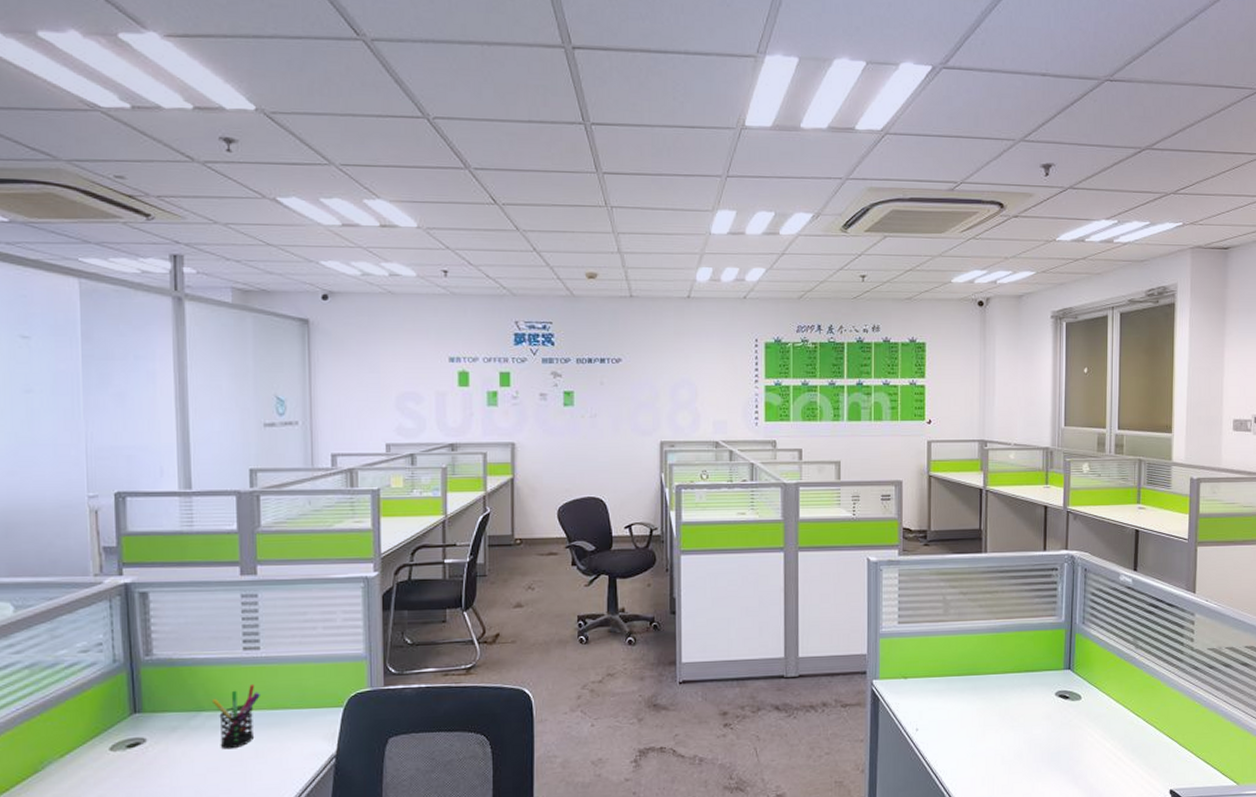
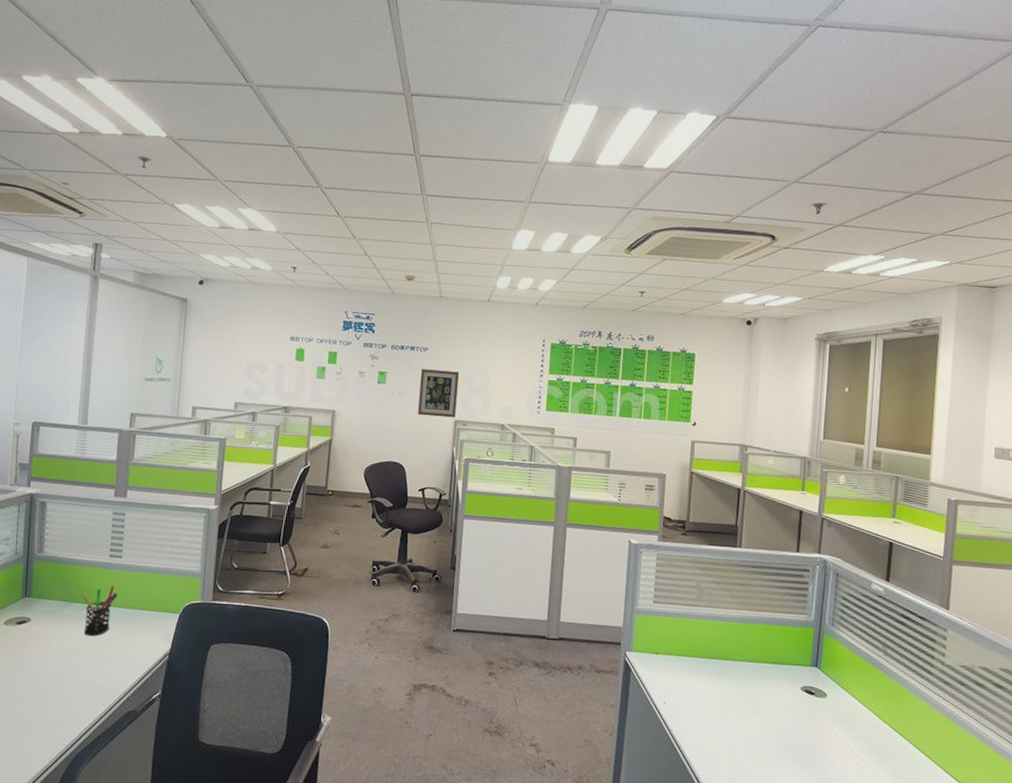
wall art: none [616,384,661,440] -> present [418,369,459,418]

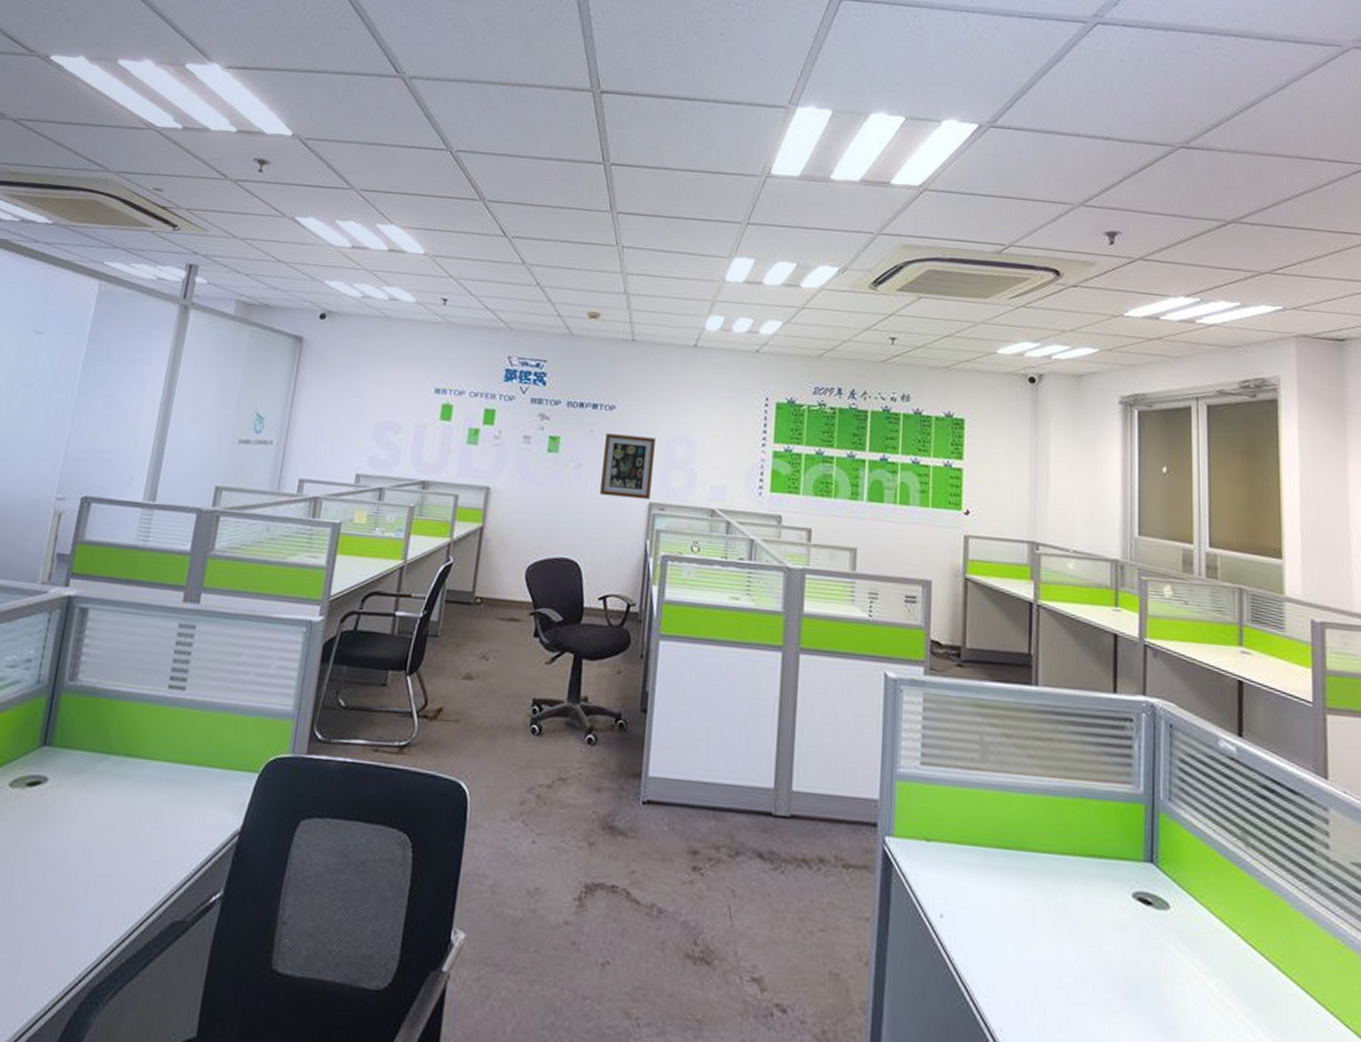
pen holder: present [81,585,118,636] -> none [120,729,175,806]

